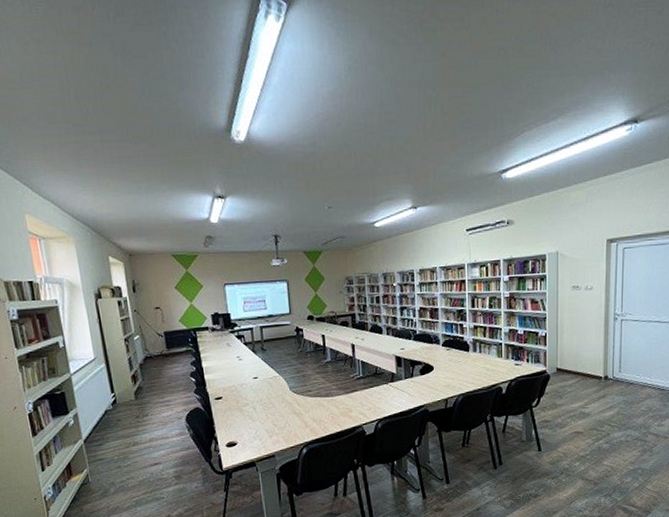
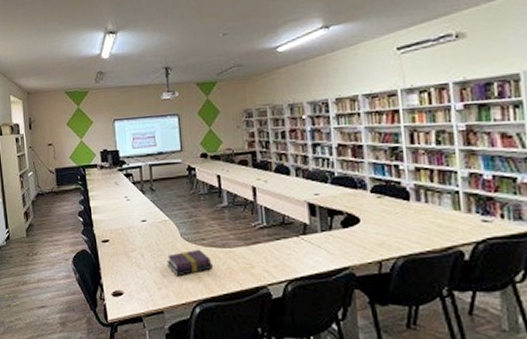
book: none [277,399,318,425] -> present [166,249,213,277]

